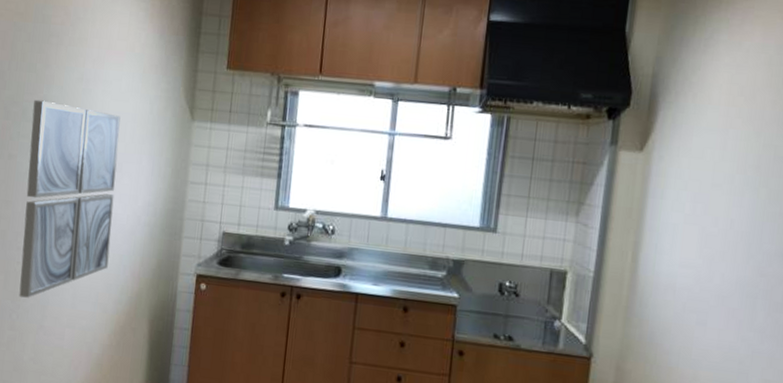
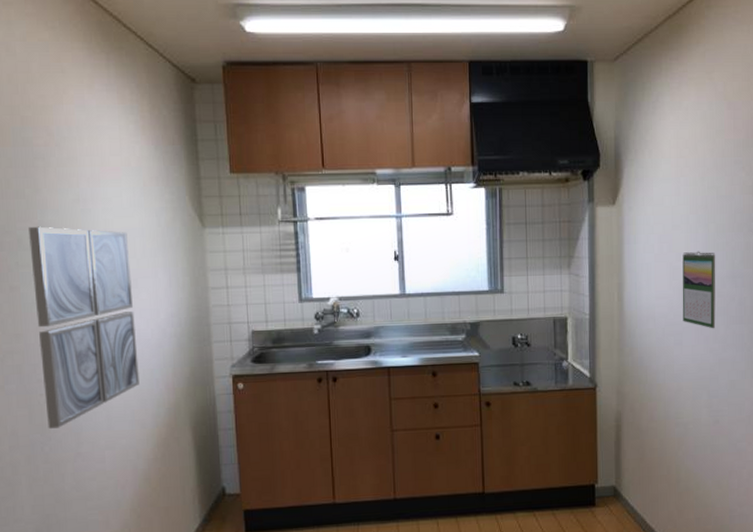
calendar: none [710,217,764,314] -> present [682,251,716,329]

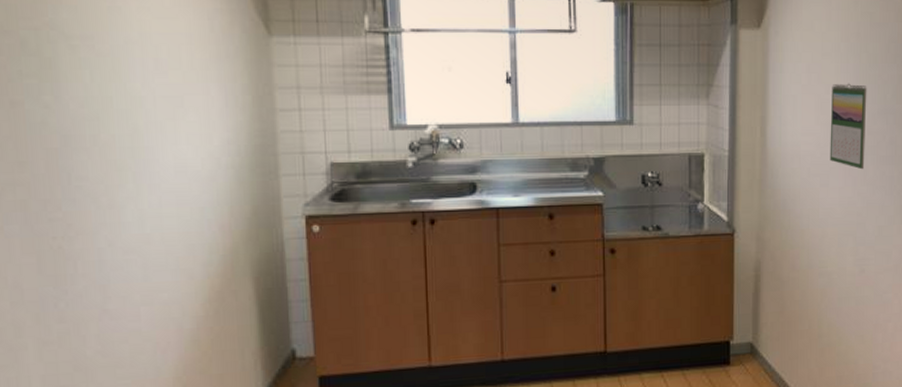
wall art: present [29,226,140,429] -> none [36,26,186,280]

